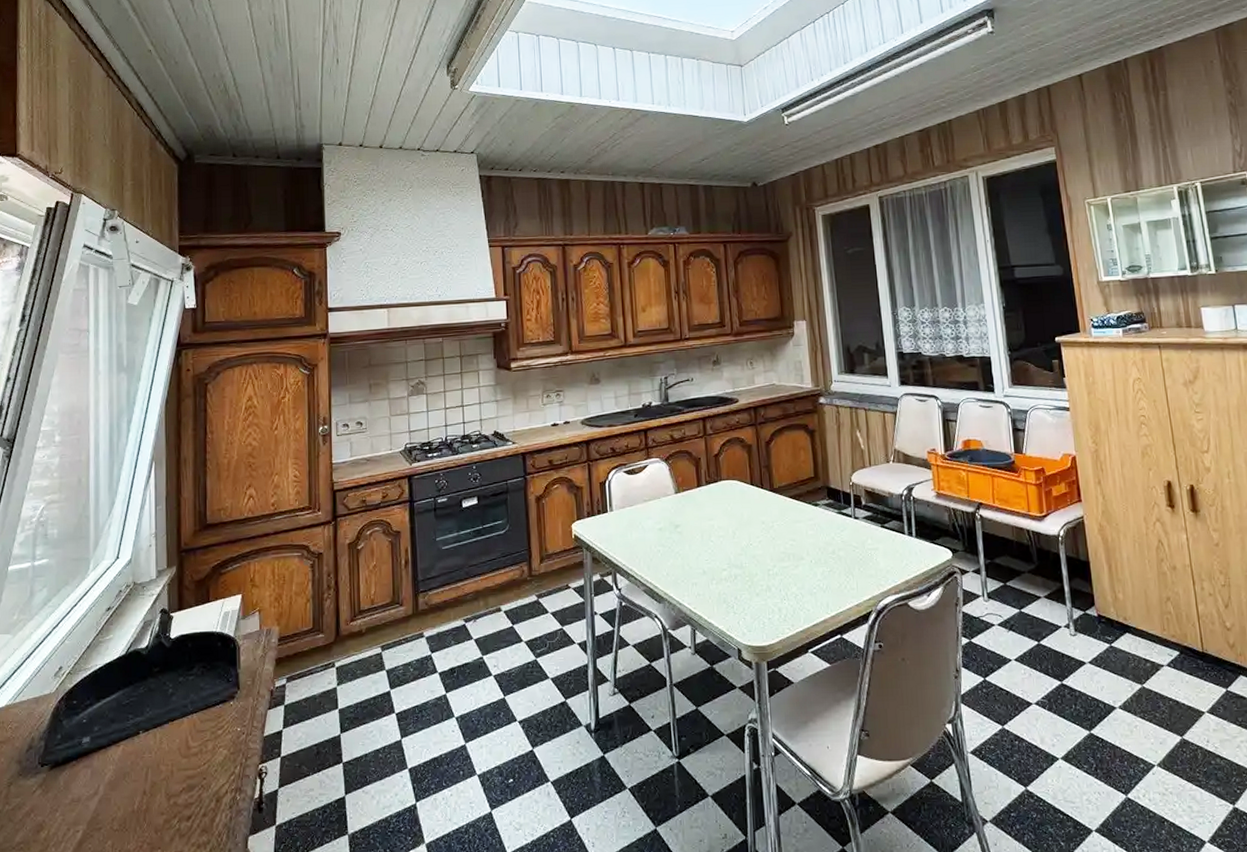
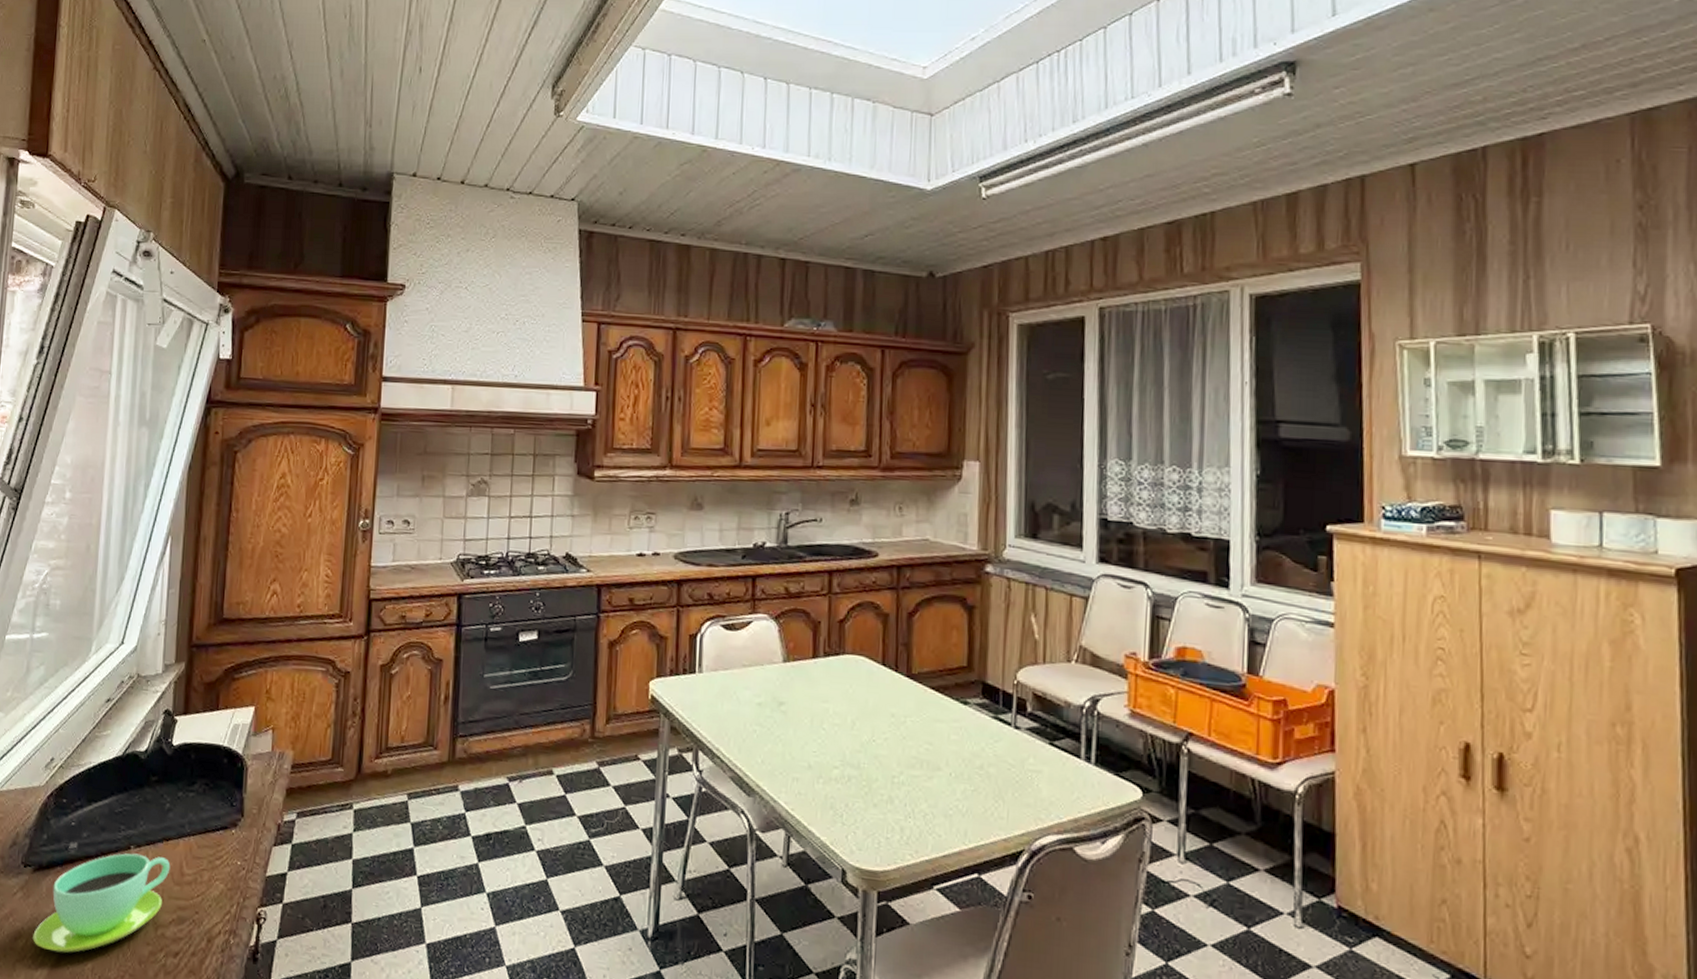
cup: none [54,736,177,837] -> present [33,853,171,953]

